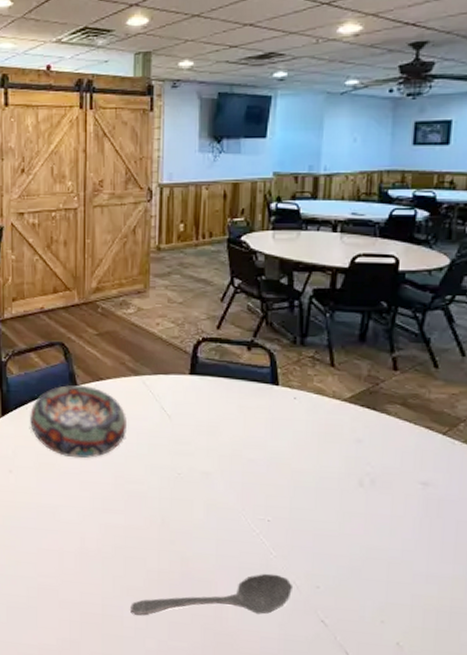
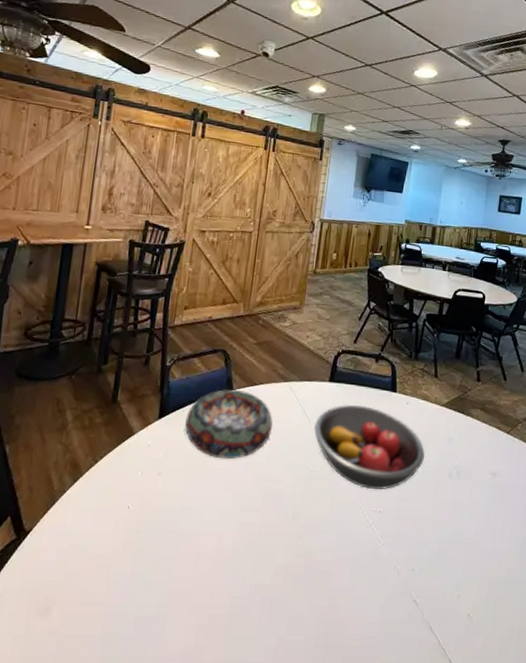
stirrer: present [130,573,294,616] -> none [256,560,395,613]
fruit bowl: none [176,399,323,497] -> present [313,404,425,490]

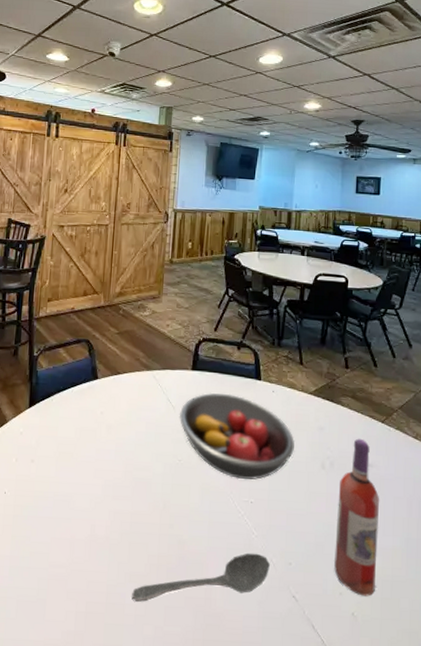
decorative bowl: present [185,388,273,460] -> none [54,377,138,448]
stirrer: none [256,560,395,613] -> present [132,552,271,602]
wine bottle: none [454,448,501,598] -> present [334,438,380,597]

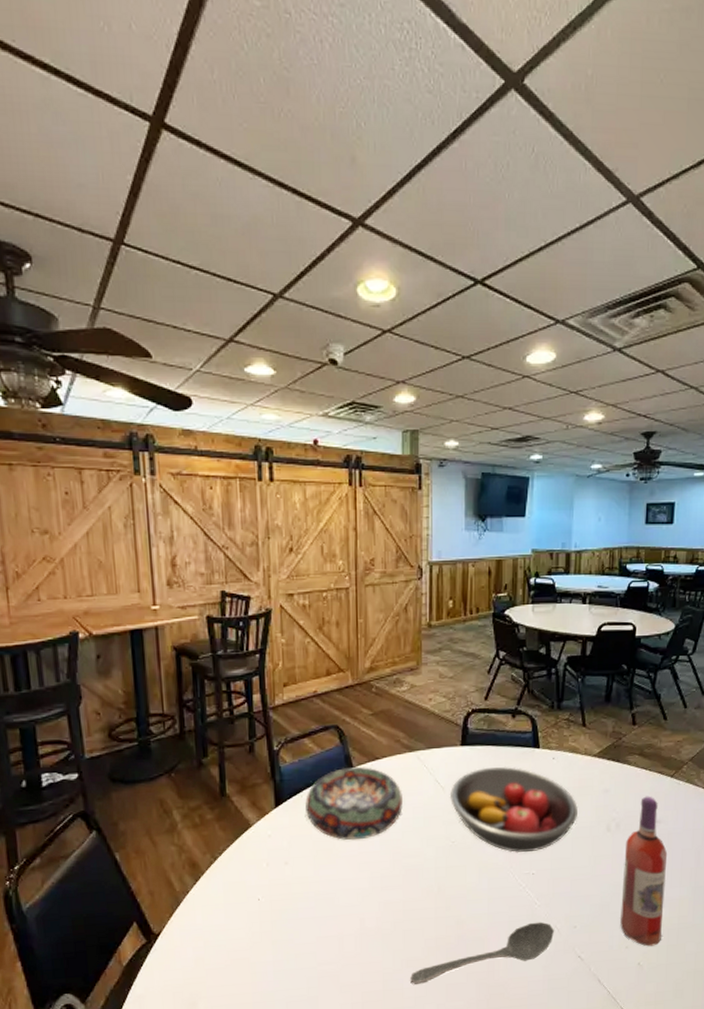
decorative bowl: none [54,377,138,448] -> present [305,766,403,841]

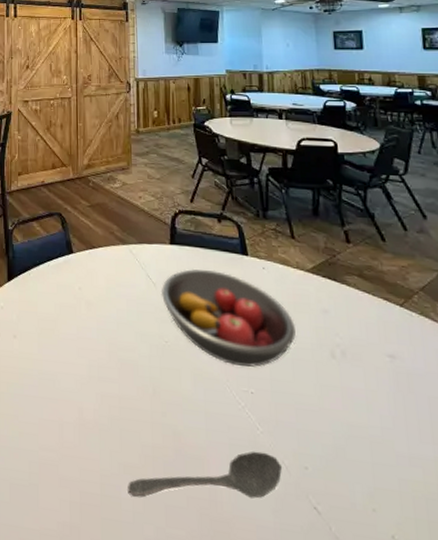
decorative bowl: present [305,766,403,841] -> none [33,251,117,325]
wine bottle: present [620,796,668,947] -> none [356,324,418,517]

